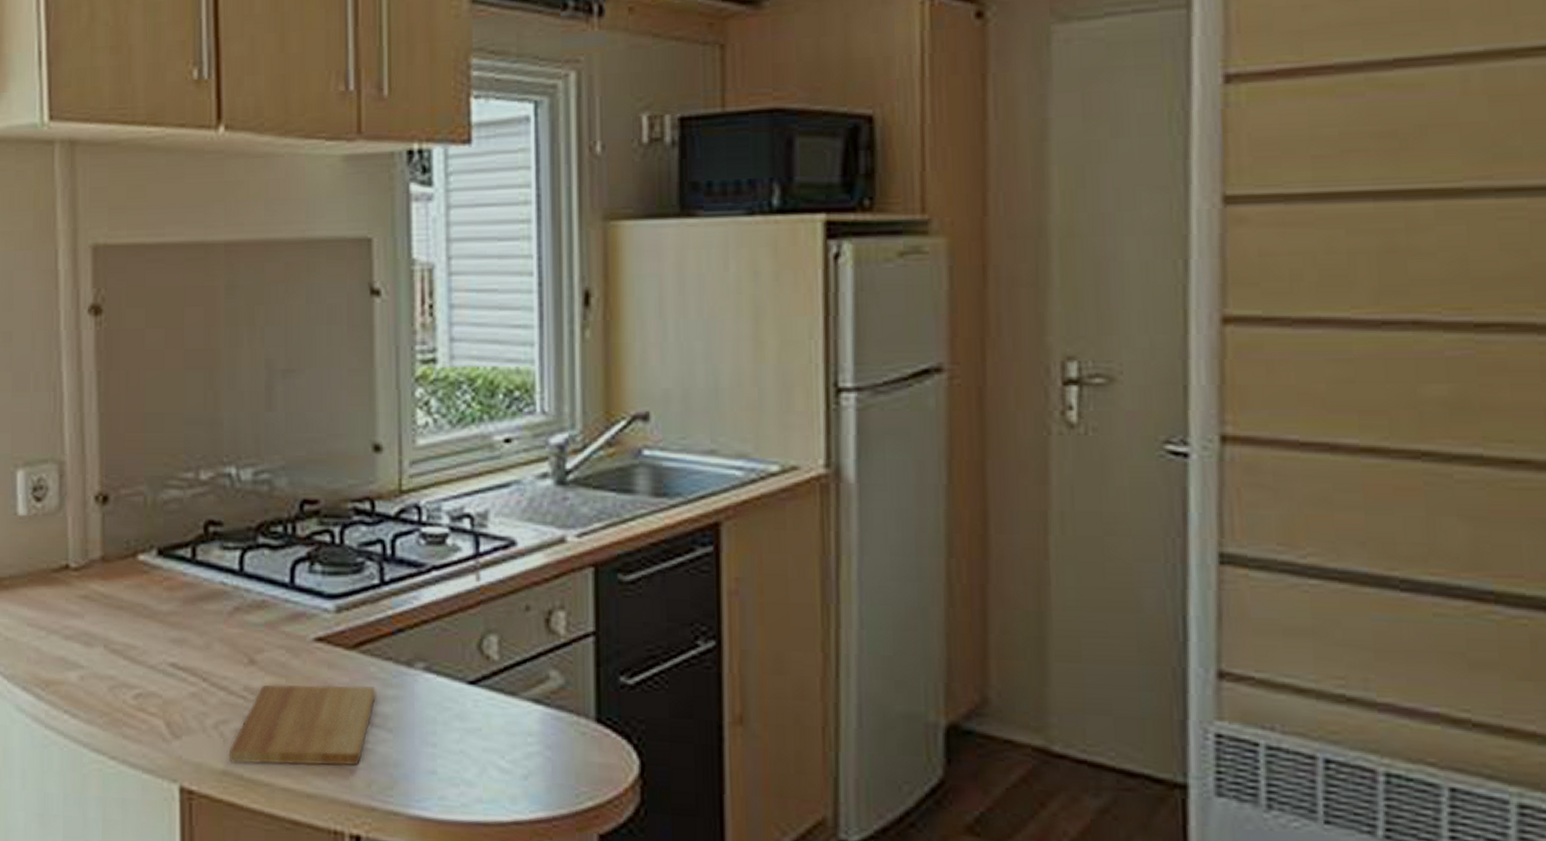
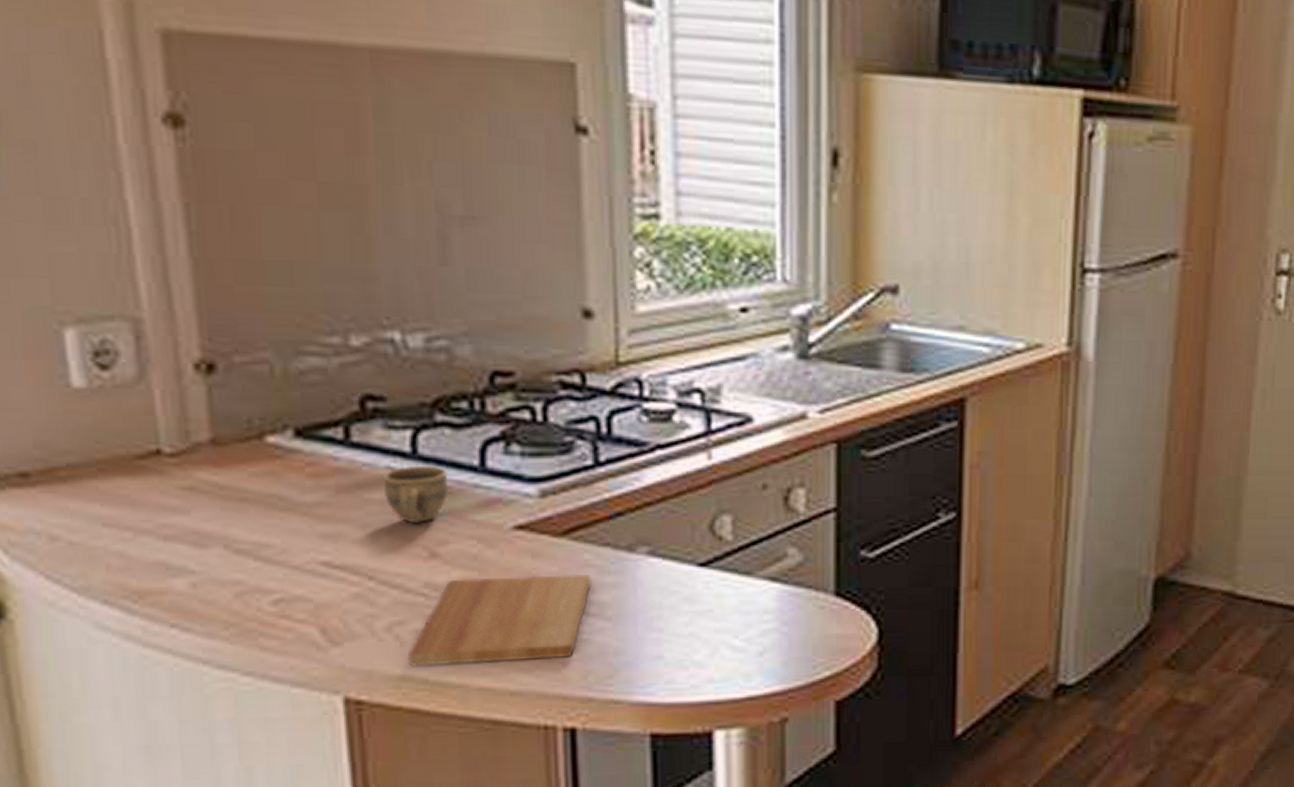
cup: none [217,581,266,632] -> present [382,465,449,523]

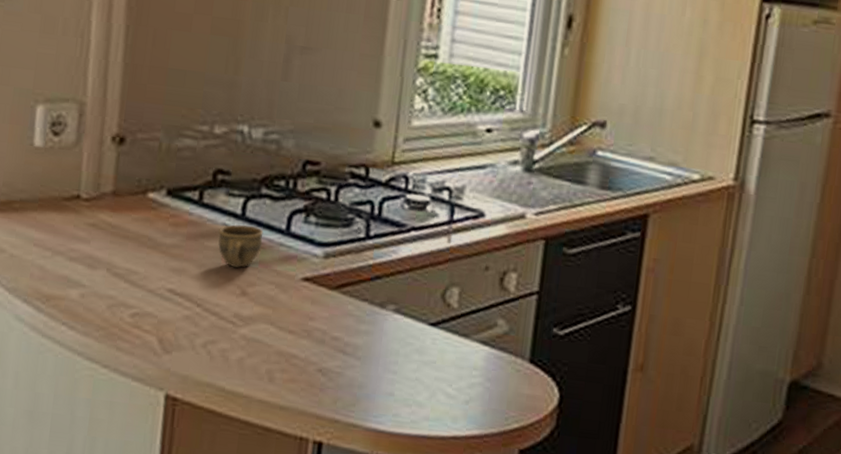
cutting board: present [407,573,592,667] -> none [213,313,351,385]

